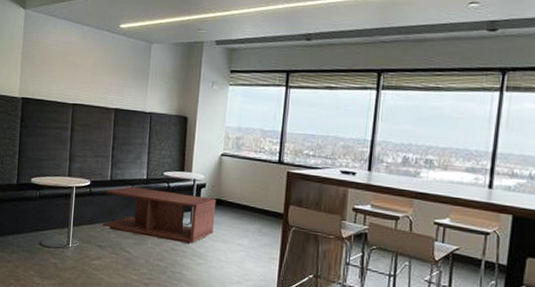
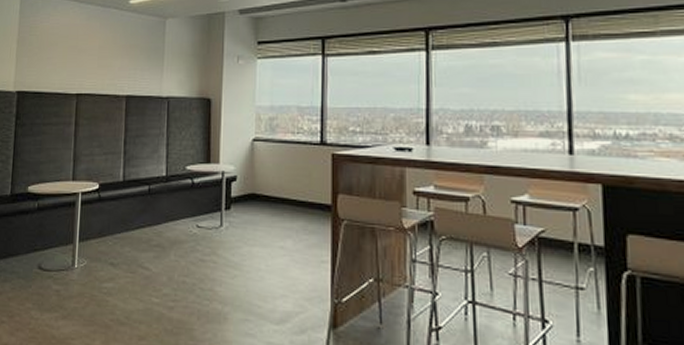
coffee table: present [103,186,217,244] -> none [115,186,251,251]

